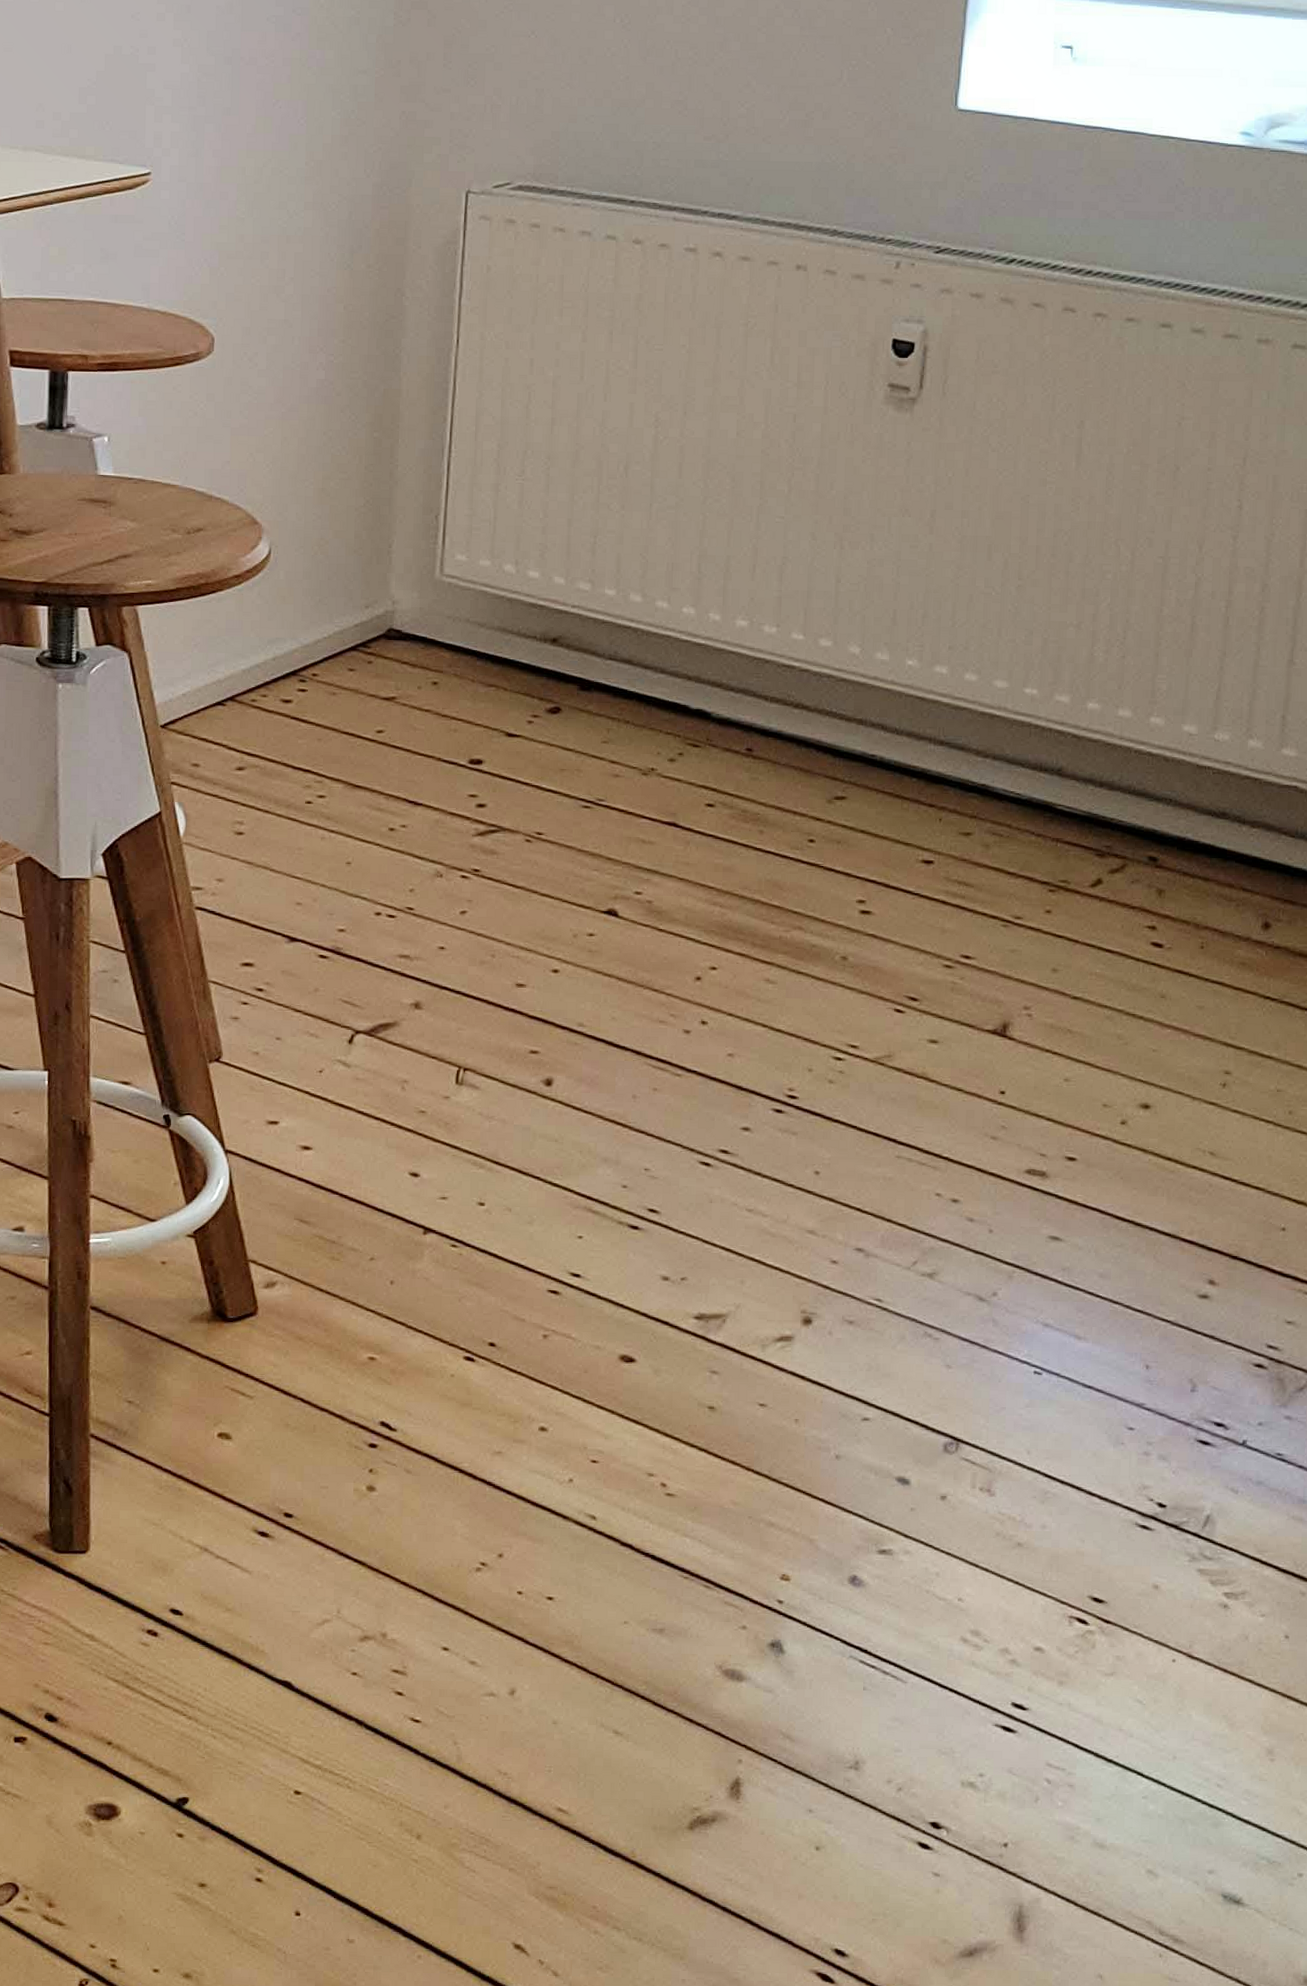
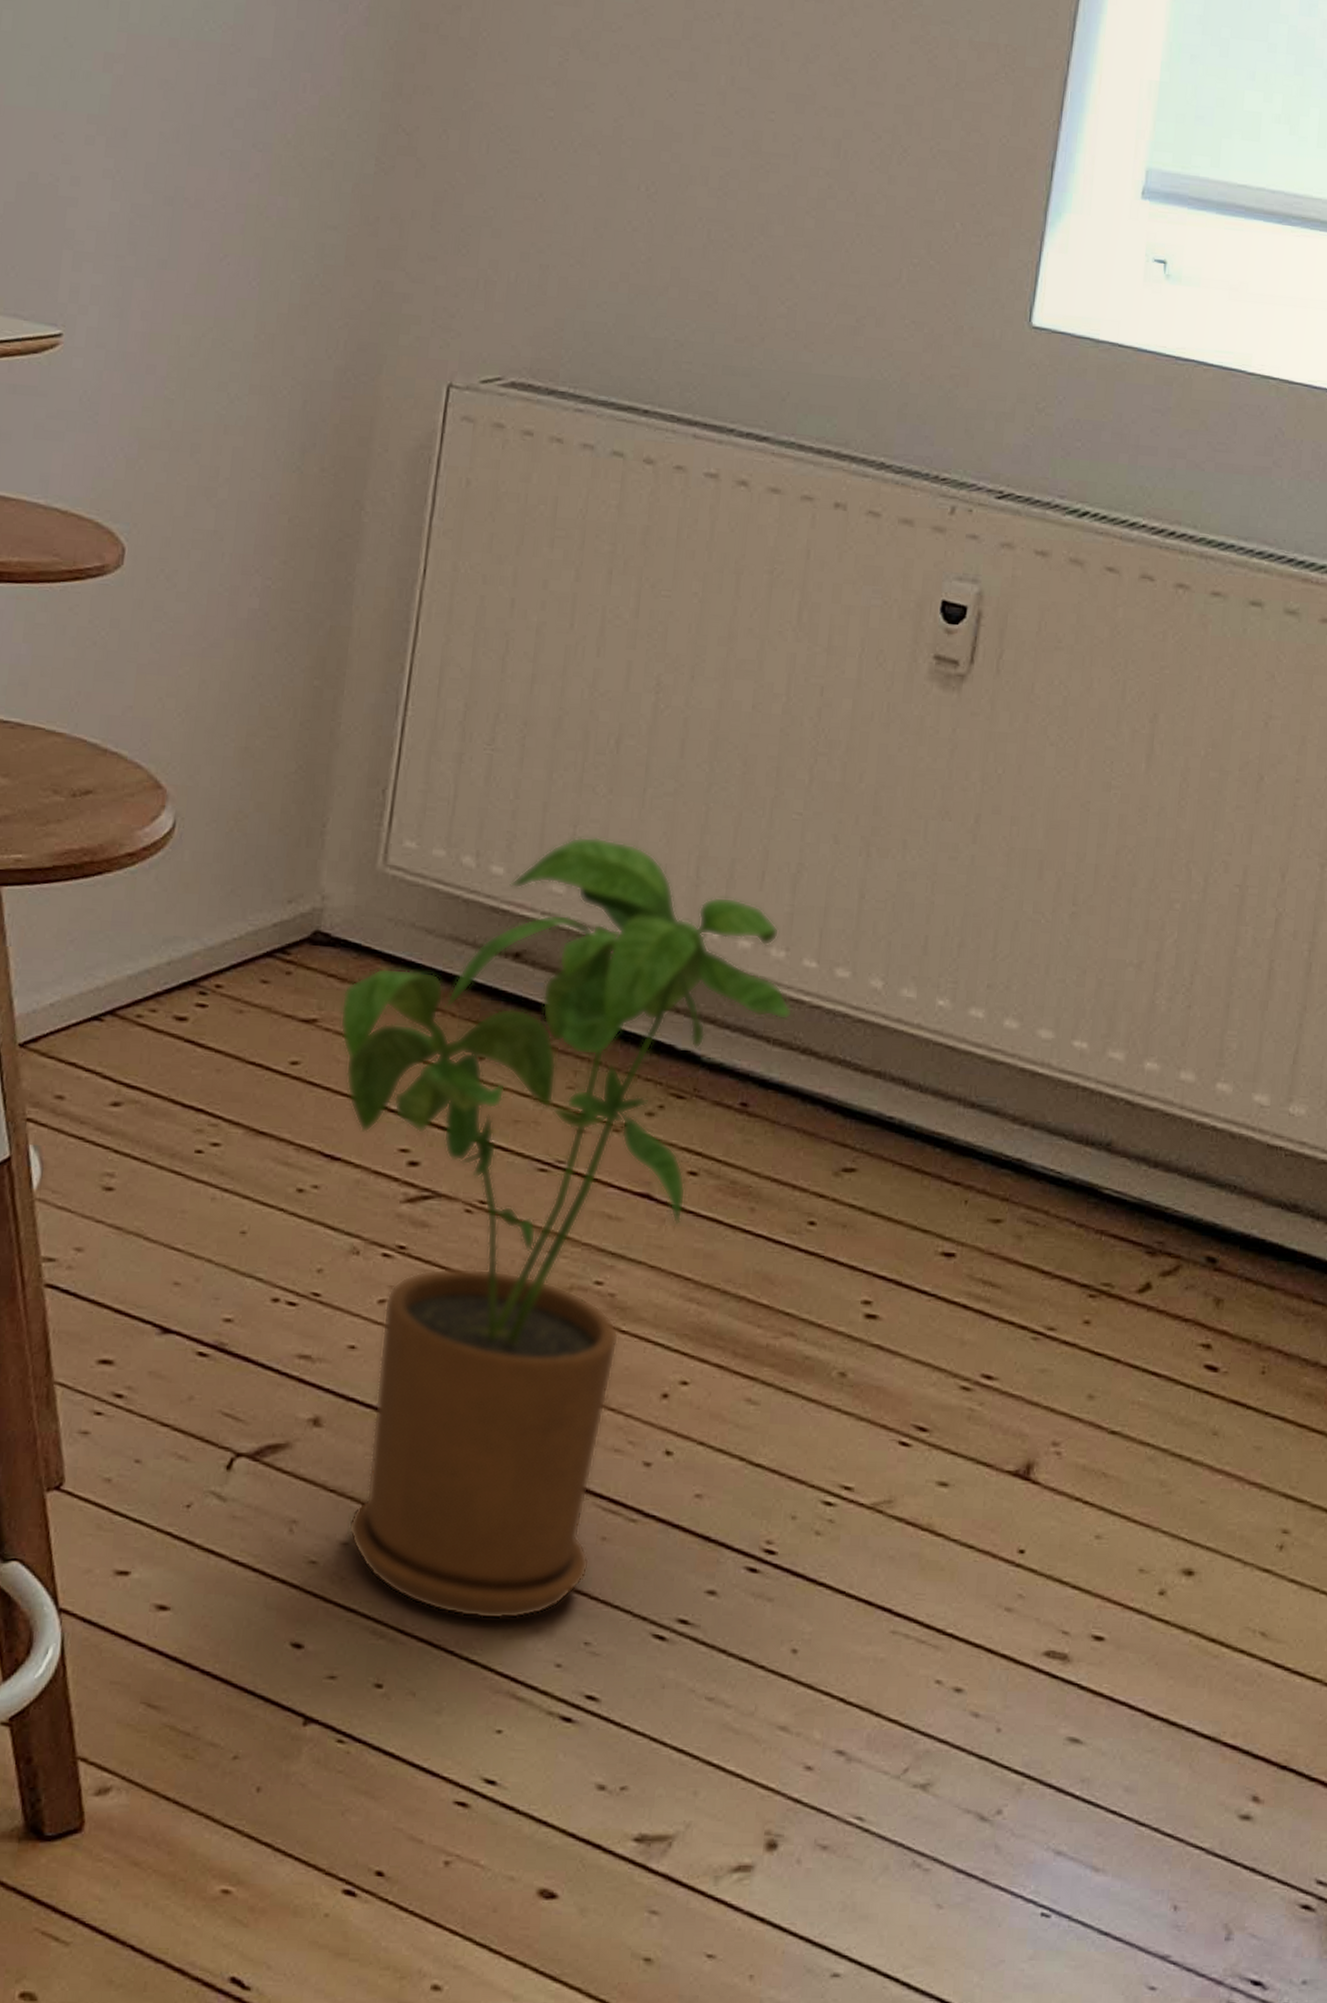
house plant: none [414,544,786,1153] -> present [339,836,793,1620]

